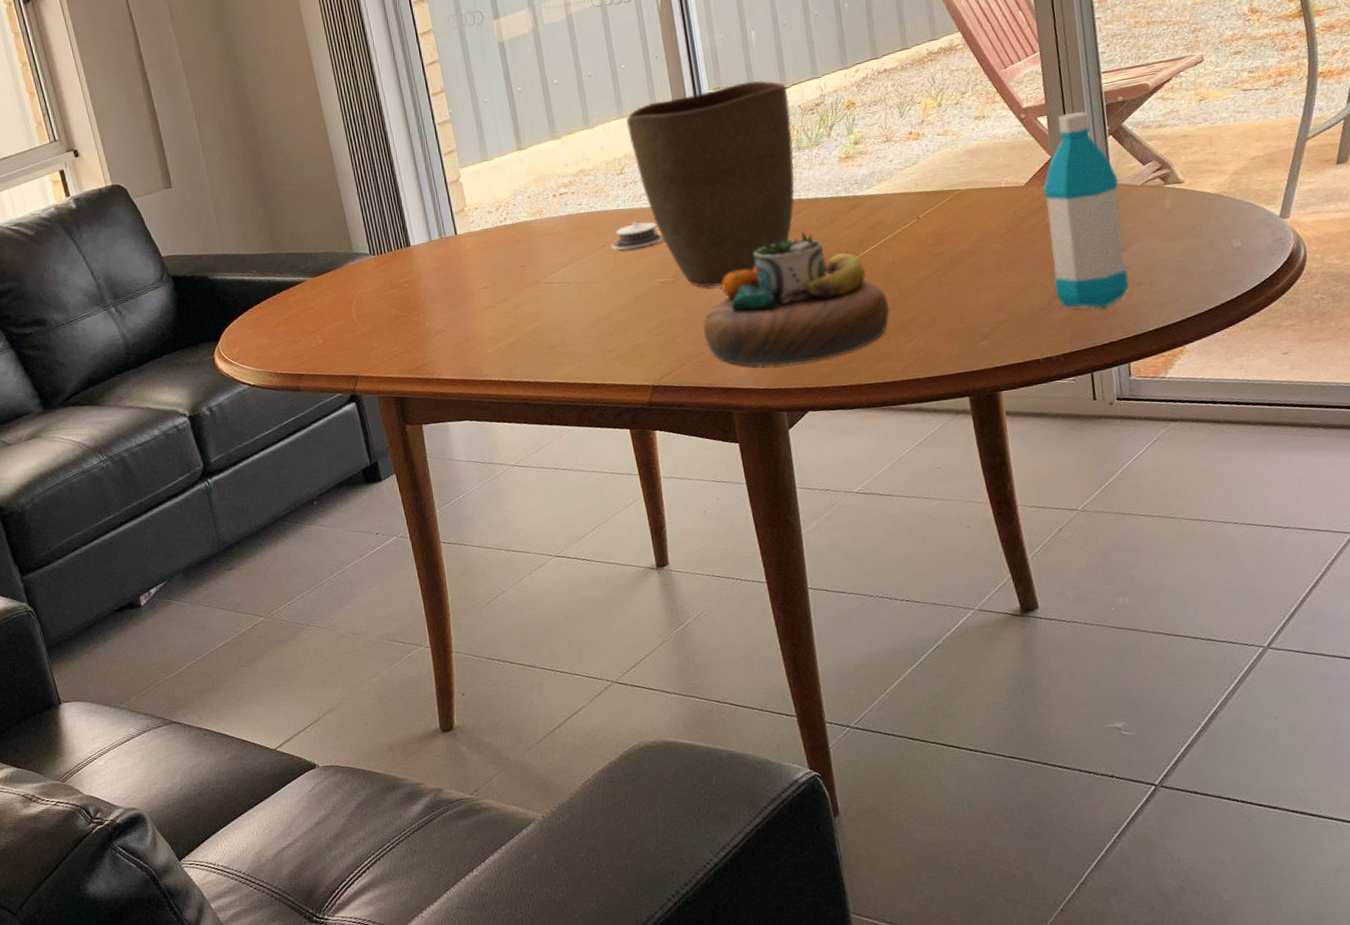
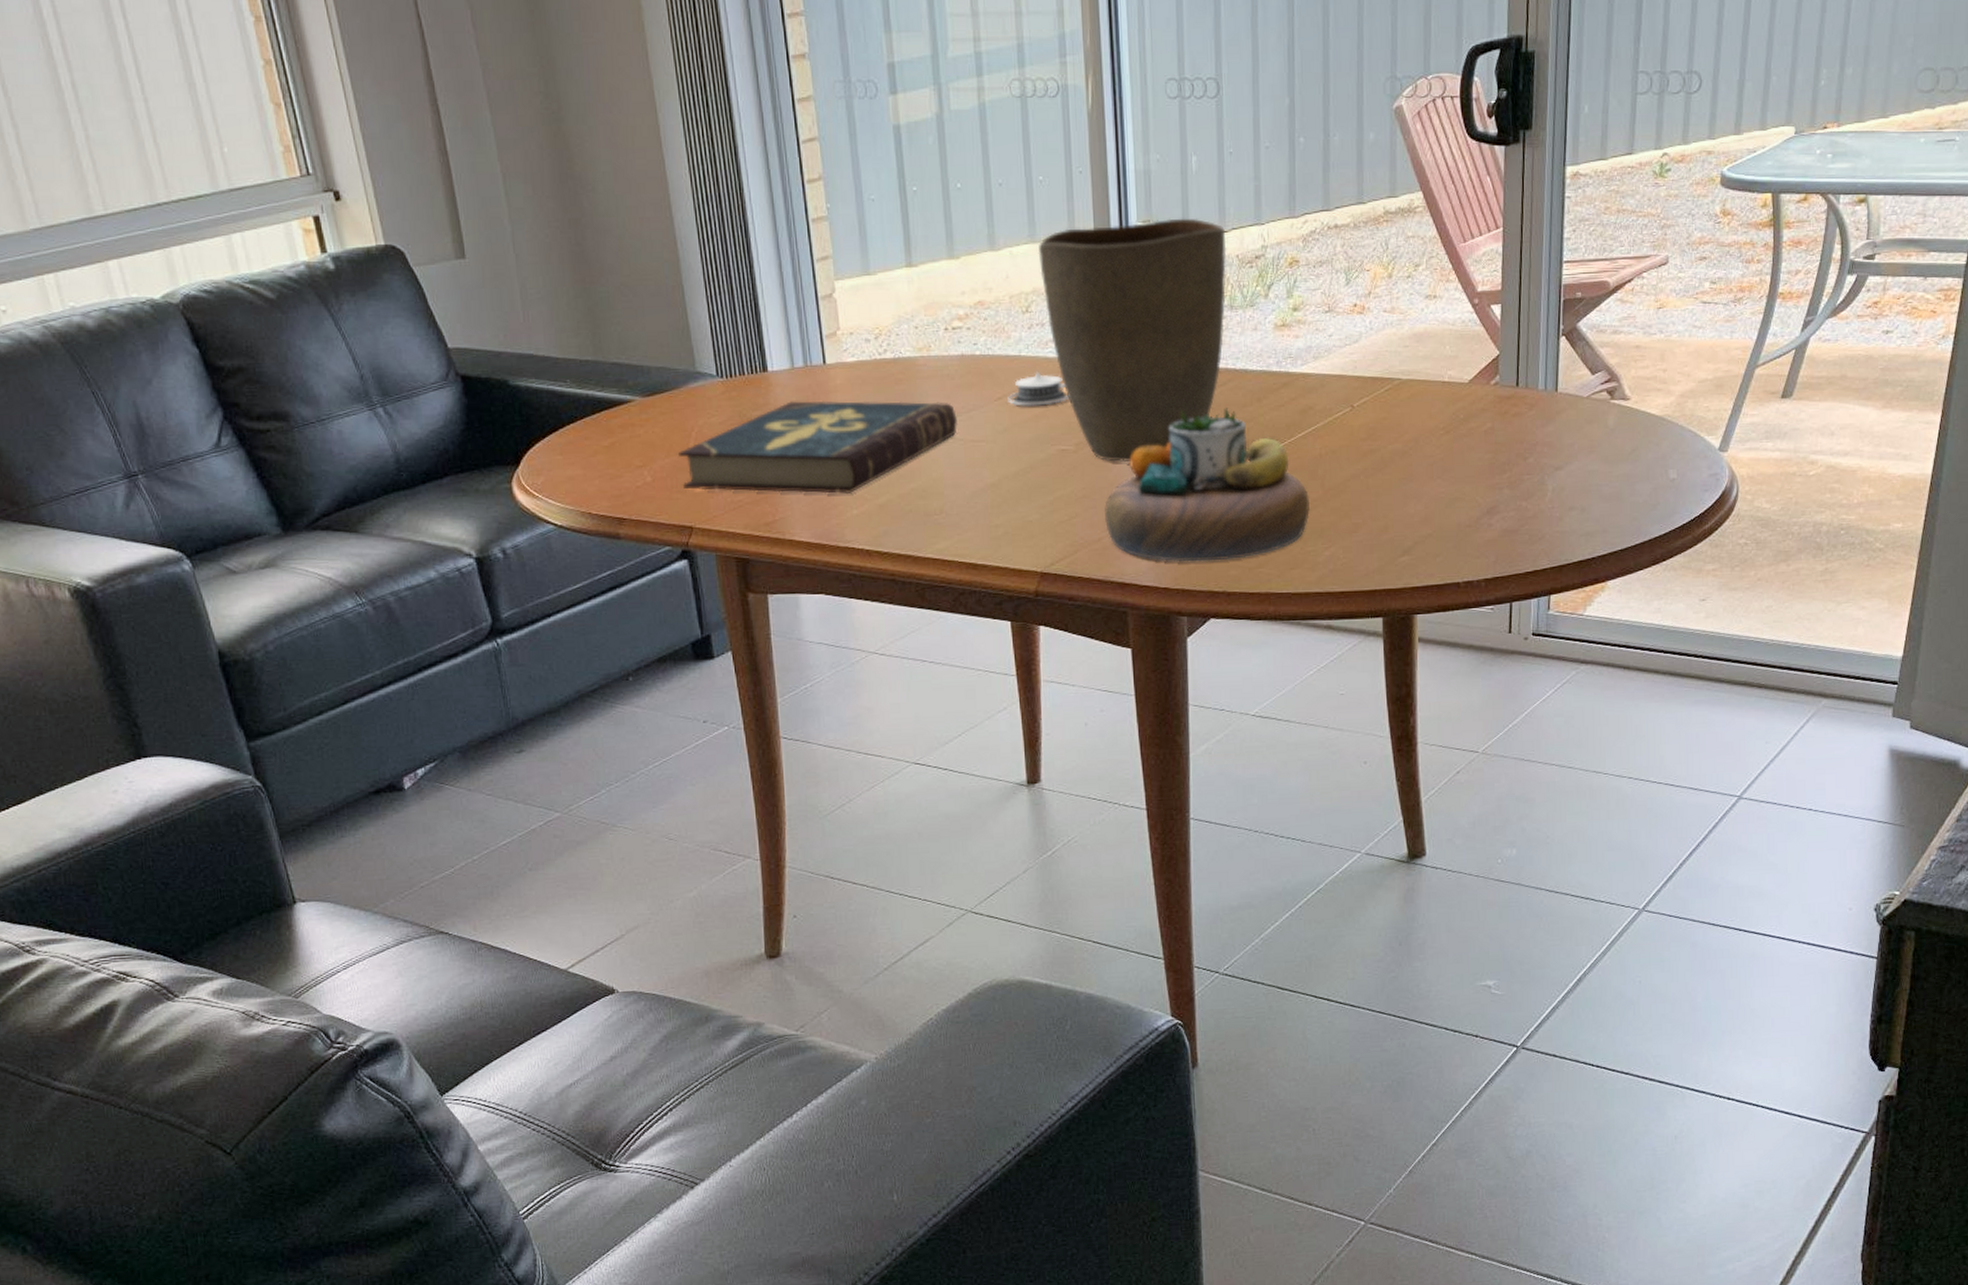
book: none [342,254,570,347] -> present [677,400,957,494]
water bottle: present [1043,111,1129,308] -> none [1485,305,1564,531]

